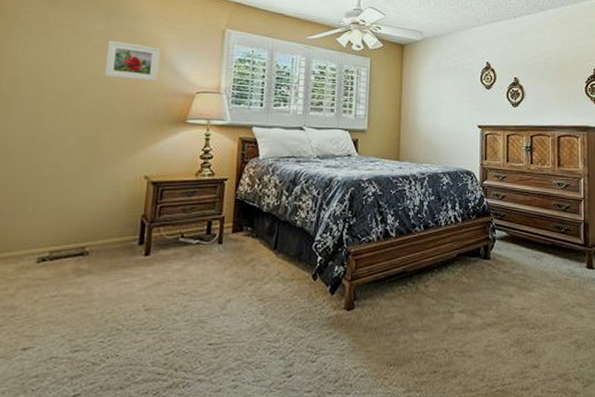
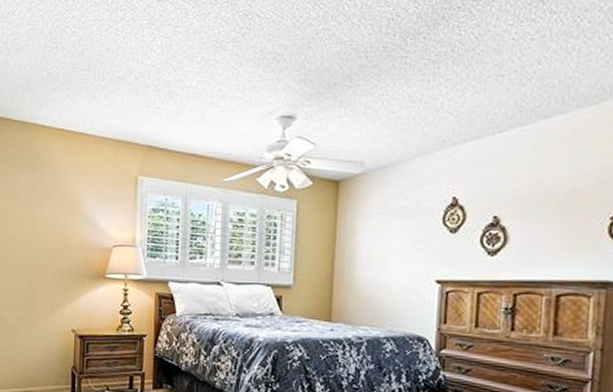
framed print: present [104,40,160,82] -> none [31,196,78,236]

